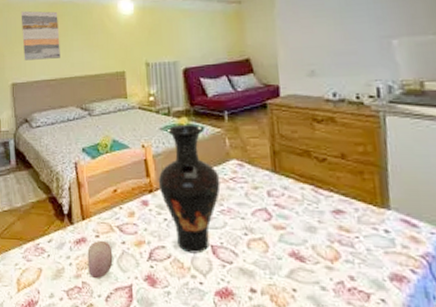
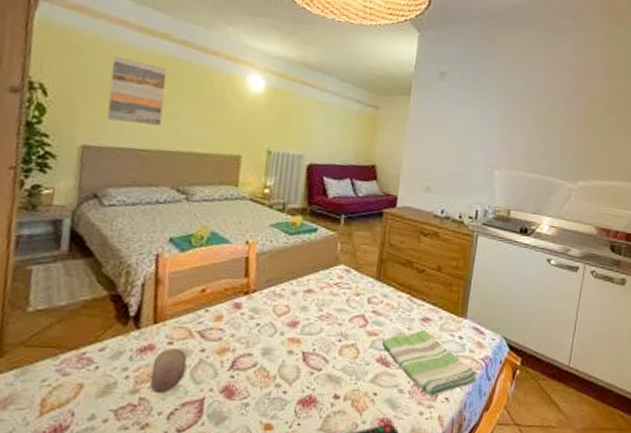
vase: present [158,123,221,254] -> none [257,222,325,361]
dish towel: none [291,222,419,296] -> present [381,329,477,396]

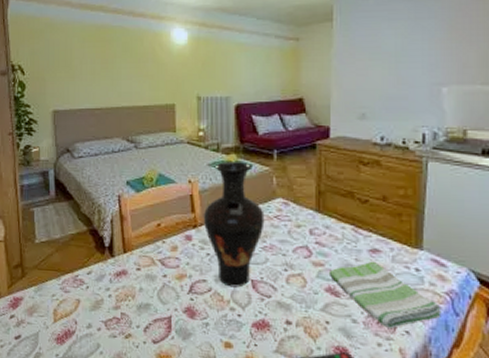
wall art: present [106,55,167,126] -> none [65,33,107,87]
fruit: present [149,347,187,394] -> none [127,273,153,311]
vase: none [257,222,325,361] -> present [203,160,265,288]

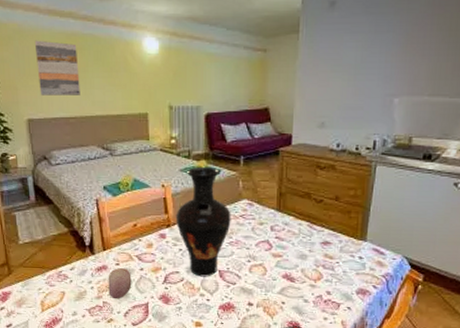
wall art: none [65,33,107,87] -> present [34,40,80,96]
fruit: none [127,273,153,311] -> present [108,267,132,299]
dish towel: present [328,261,441,328] -> none [286,251,378,305]

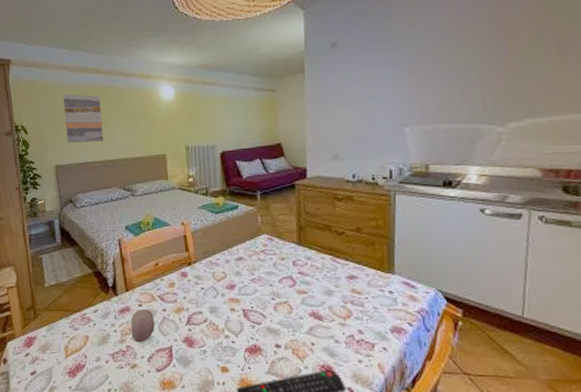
vase: present [175,166,231,277] -> none [196,202,252,317]

